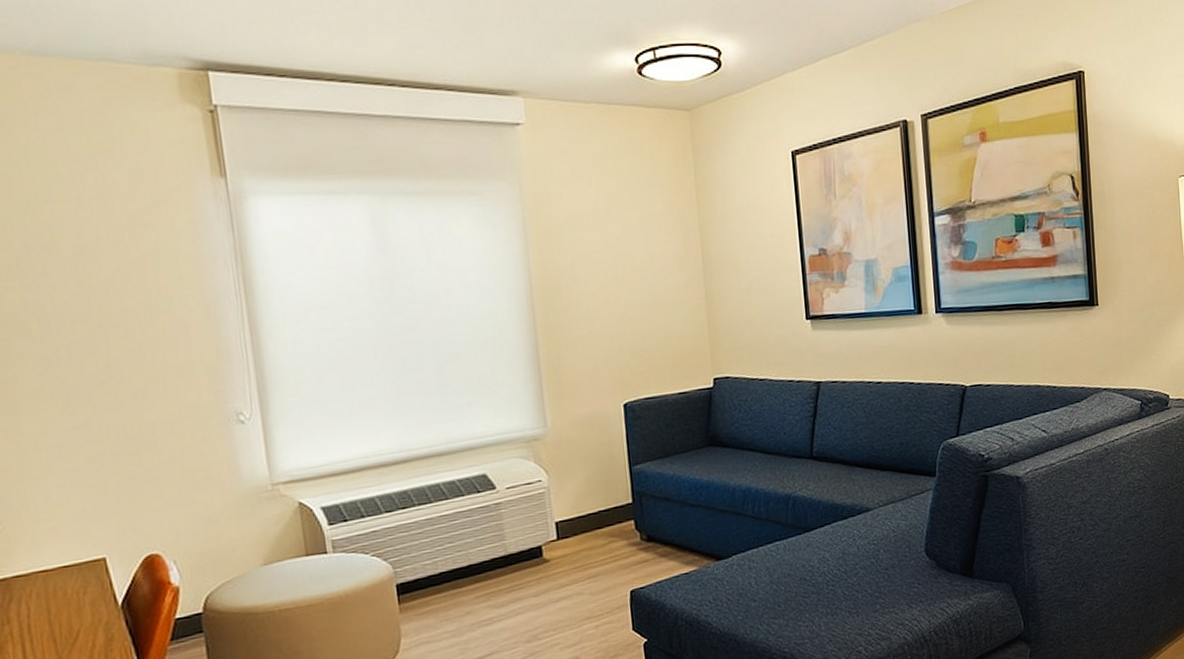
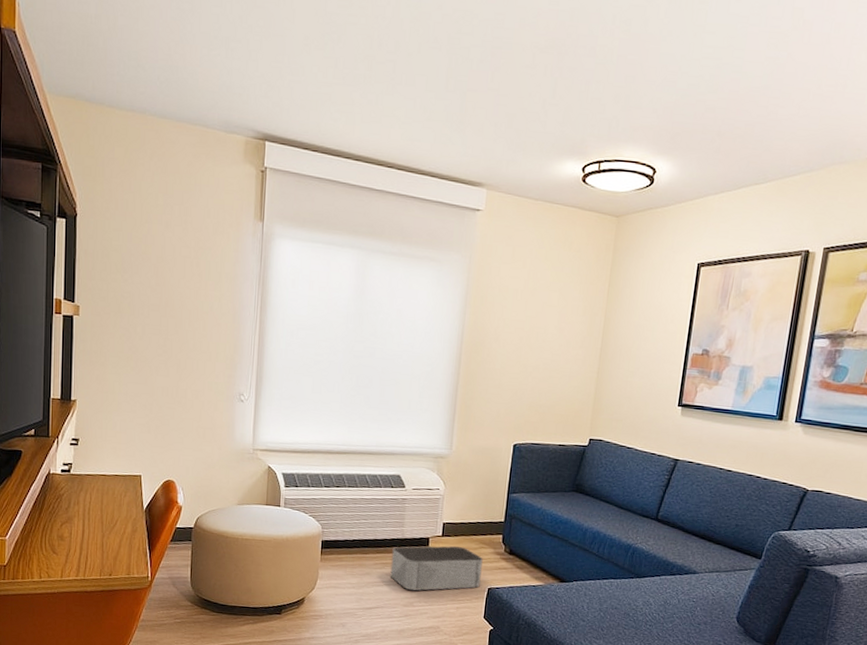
storage bin: none [495,547,620,620] -> present [390,546,483,591]

